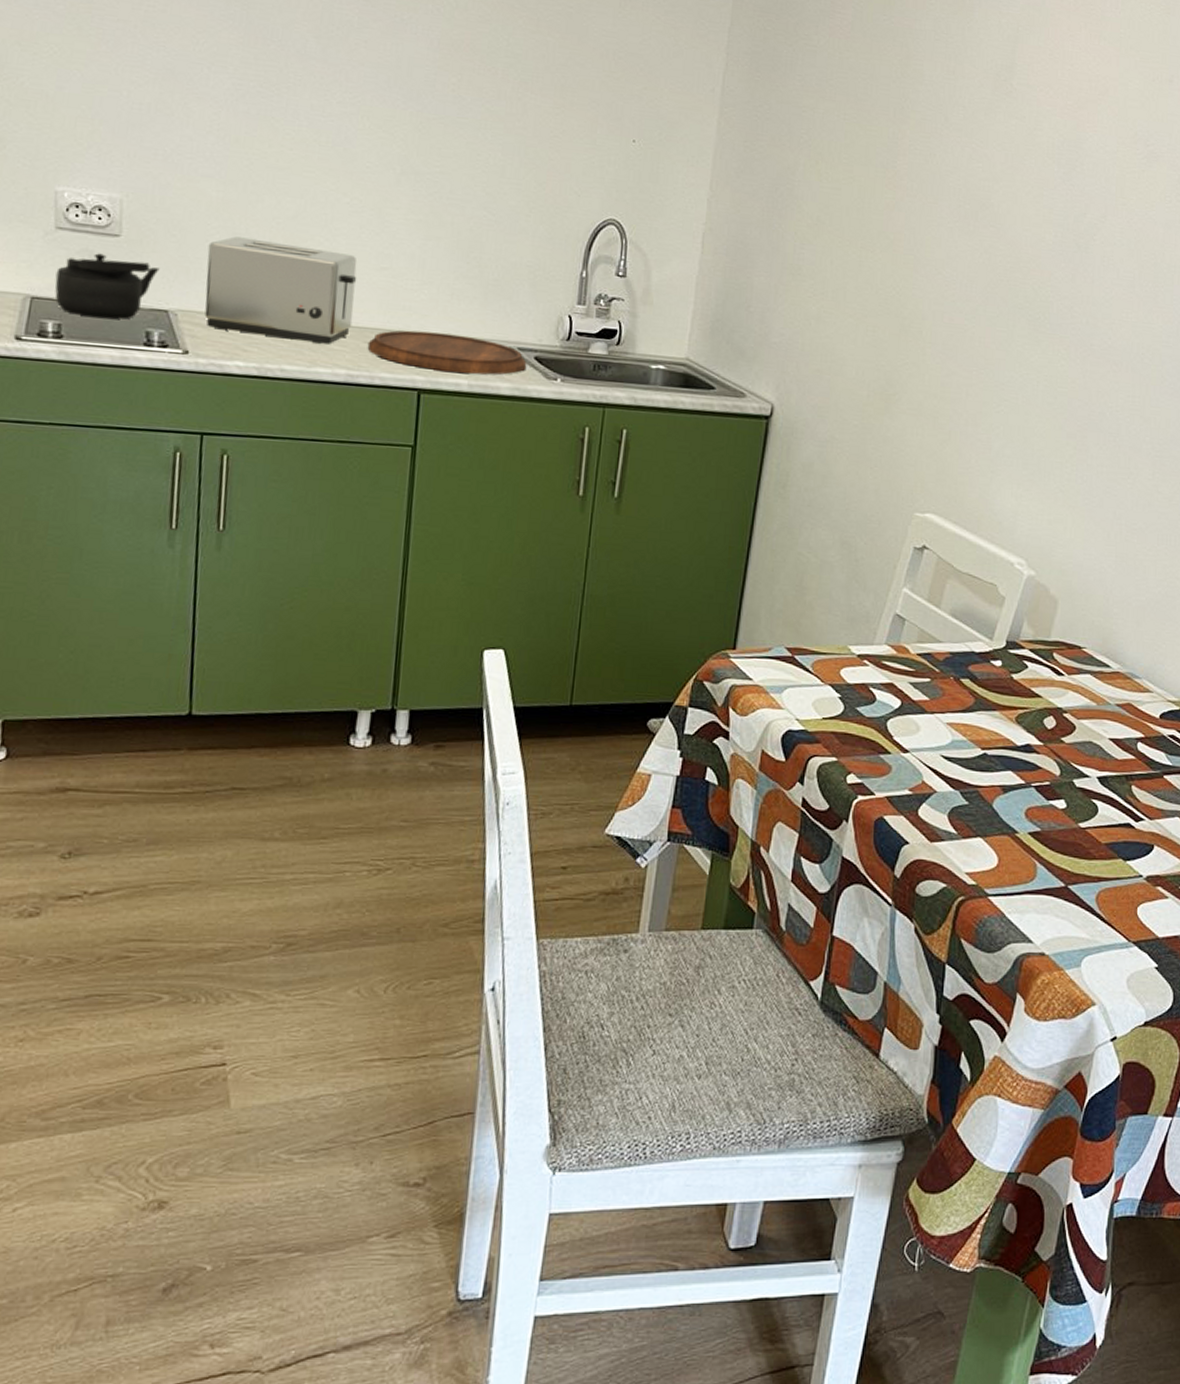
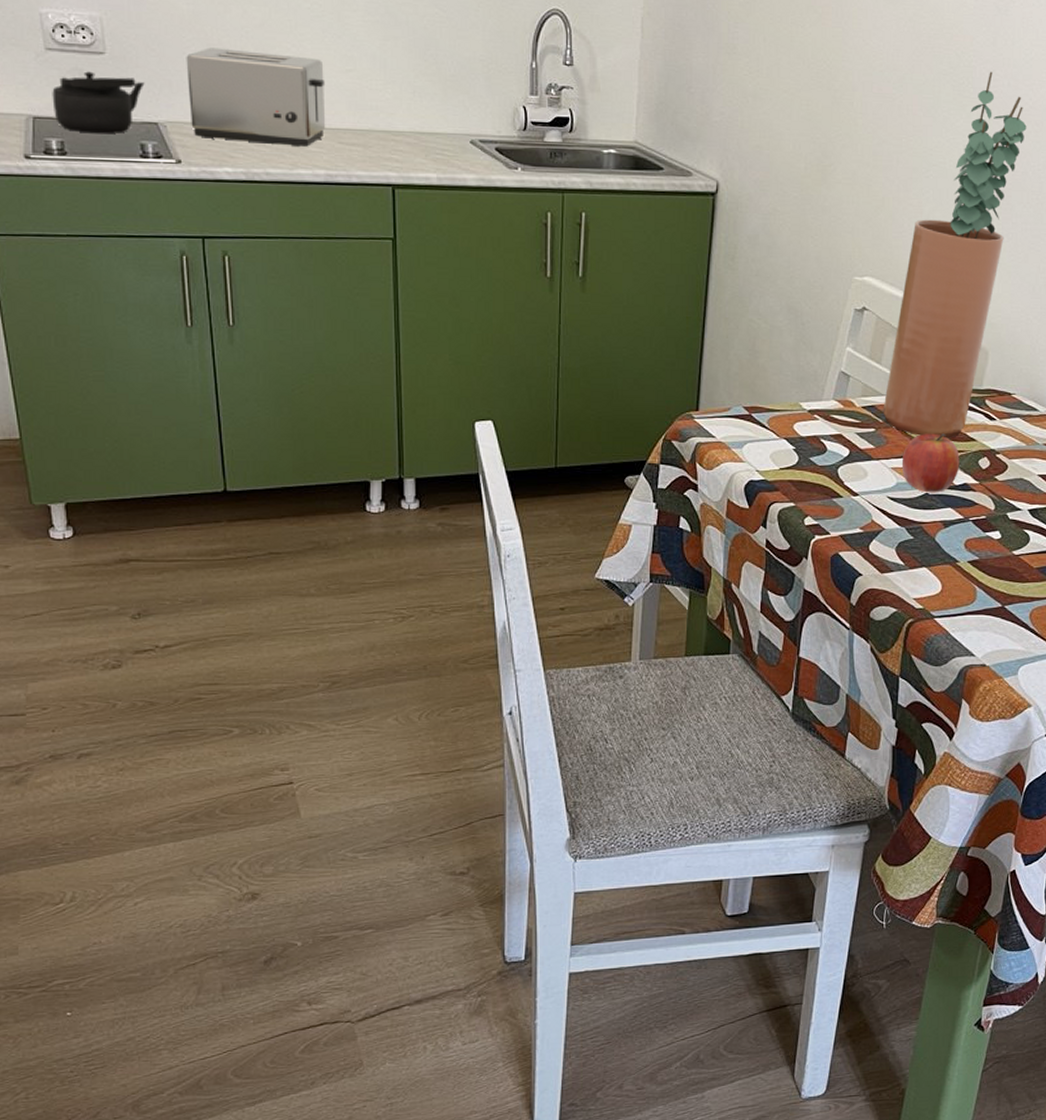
cutting board: present [367,330,527,375] -> none [342,129,489,168]
vase: none [940,308,1105,692] -> present [883,71,1027,437]
fruit: none [958,686,1023,754] -> present [901,433,960,493]

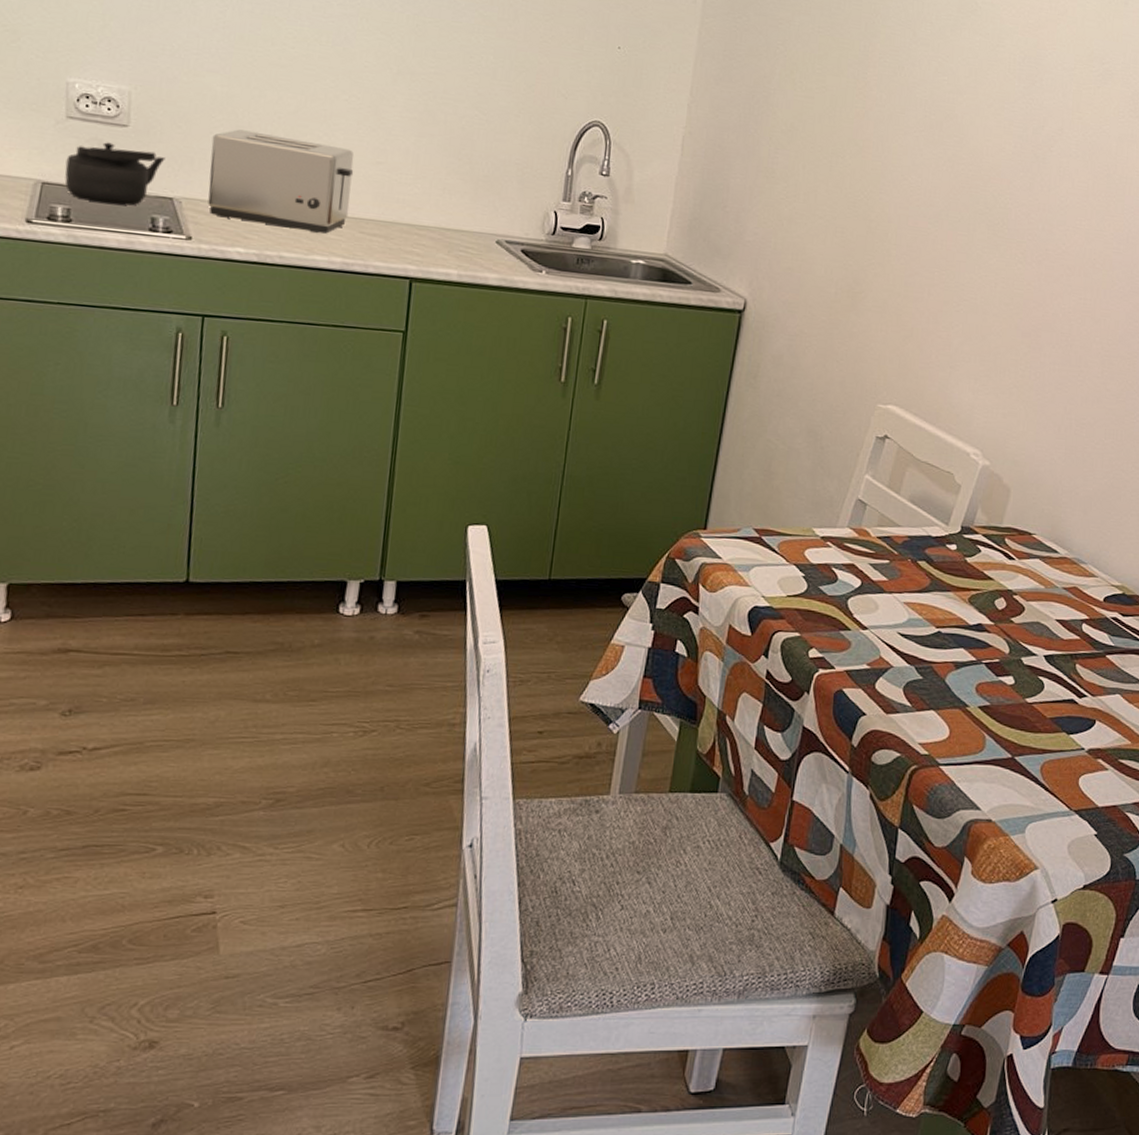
vase: present [883,71,1027,437] -> none [898,214,1059,575]
fruit: present [901,433,960,493] -> none [914,568,976,632]

